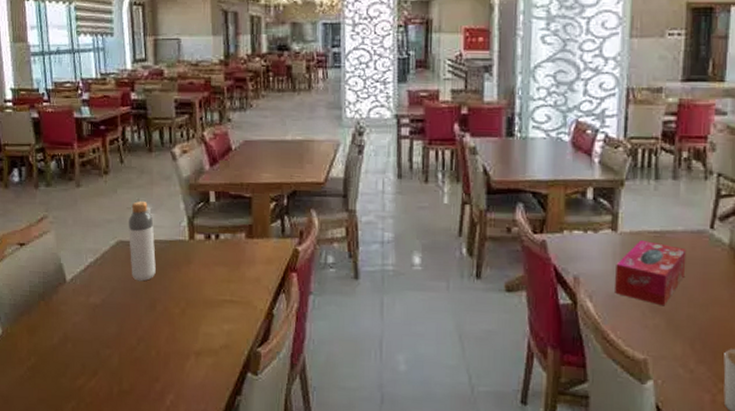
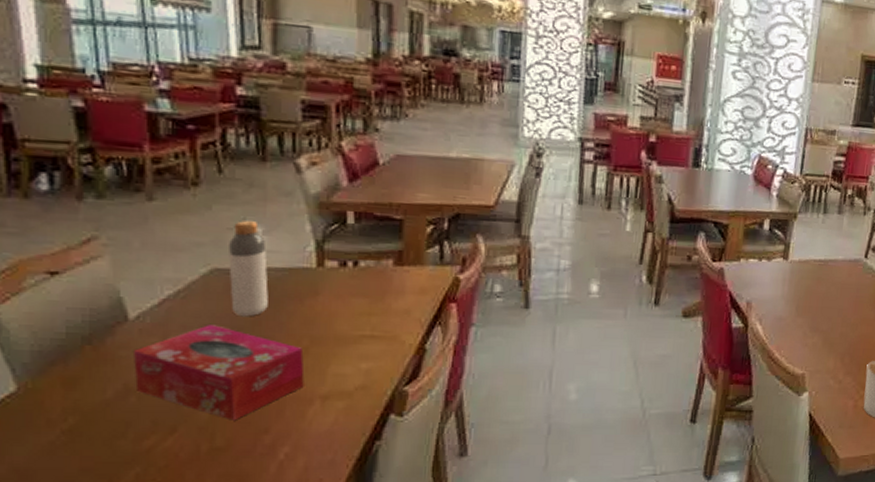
tissue box: none [70,287,183,369] -> present [134,325,305,421]
tissue box: present [615,240,687,306] -> none [782,268,845,327]

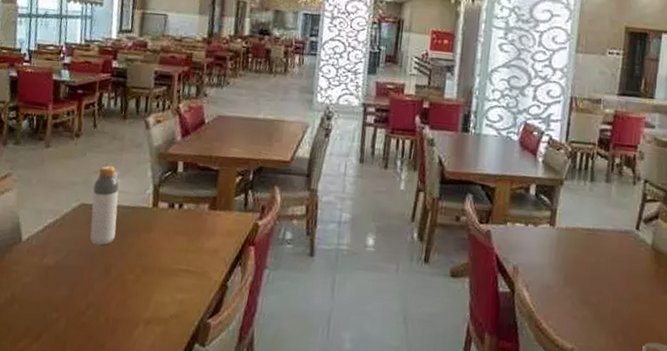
tissue box: present [134,325,305,421] -> none [19,250,136,334]

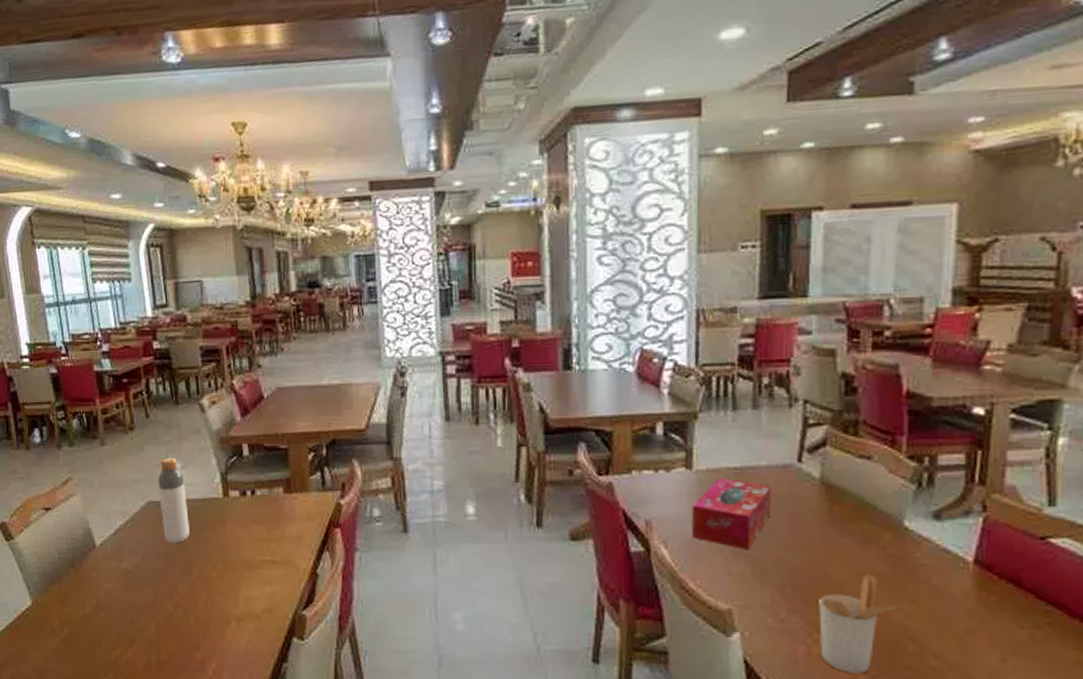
tissue box: none [549,236,615,299] -> present [692,478,772,550]

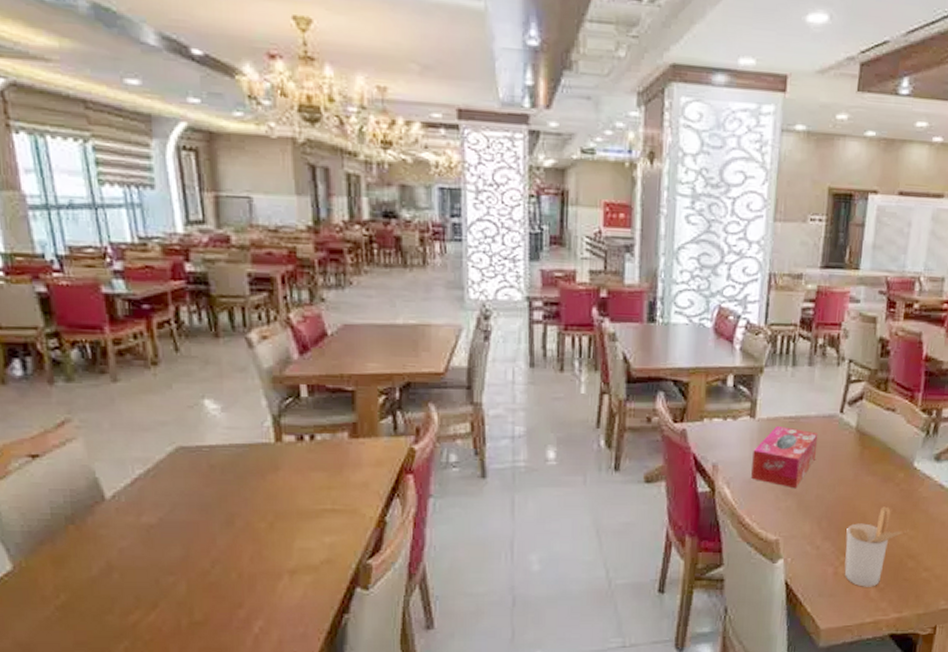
bottle: present [158,458,190,544] -> none [191,398,232,494]

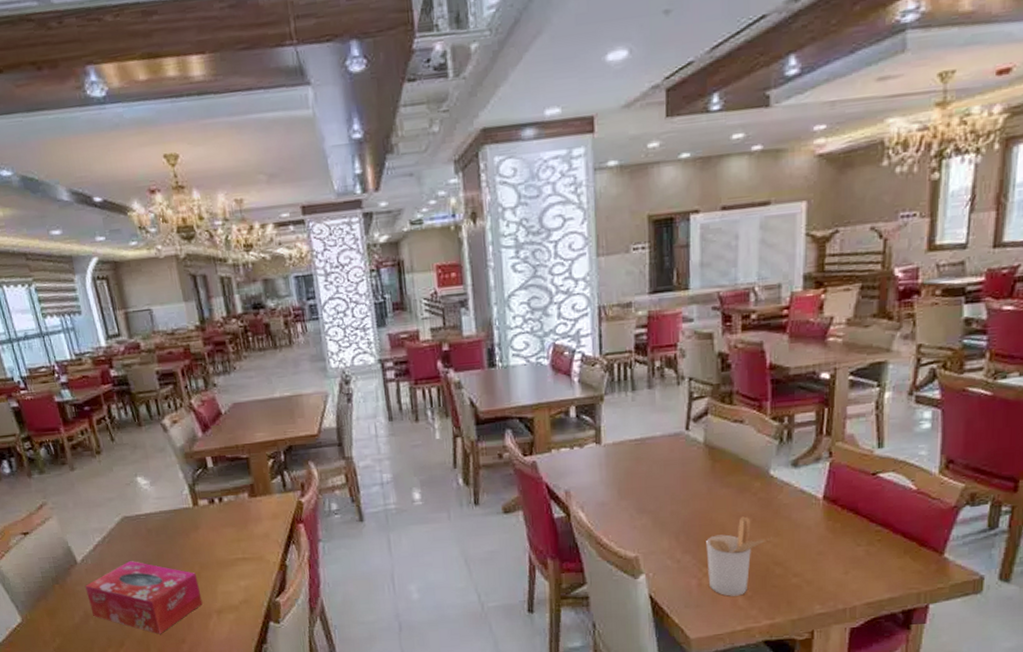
tissue box: none [113,502,272,596] -> present [85,561,203,634]
tissue box: present [751,426,818,489] -> none [603,449,667,507]

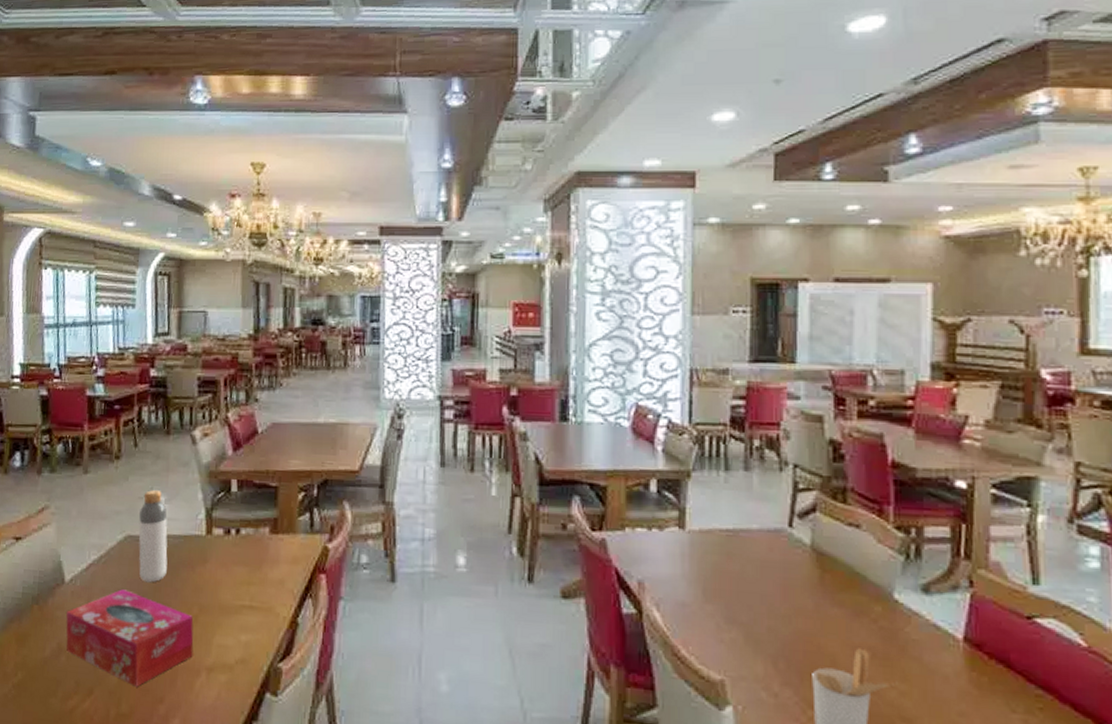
bottle: none [129,476,165,553] -> present [138,490,168,583]

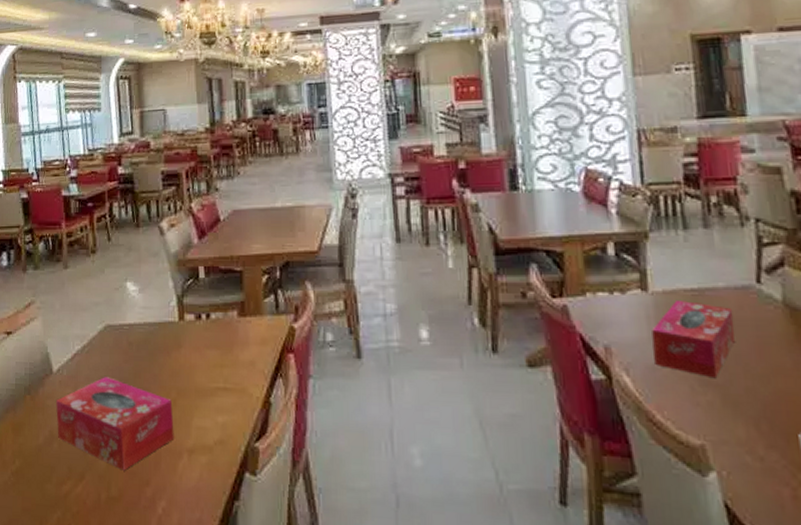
bottle: present [138,490,168,583] -> none [117,281,145,370]
tissue box: none [685,540,764,617] -> present [652,301,736,379]

